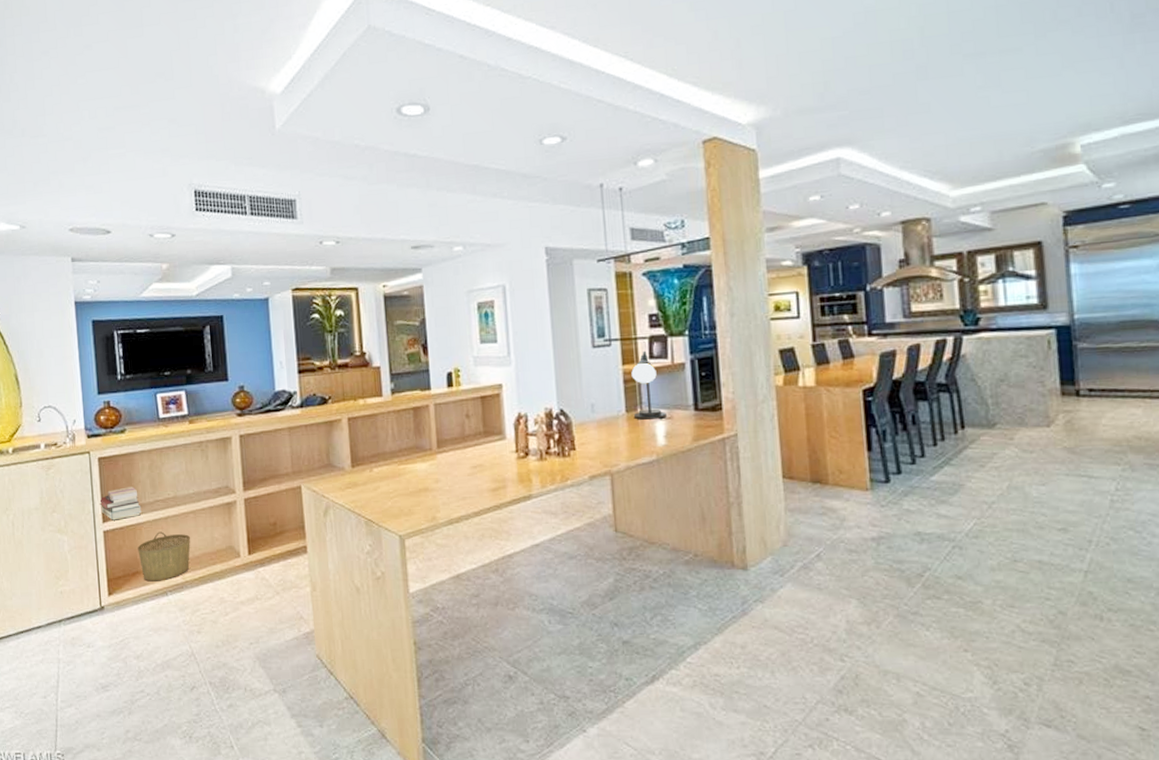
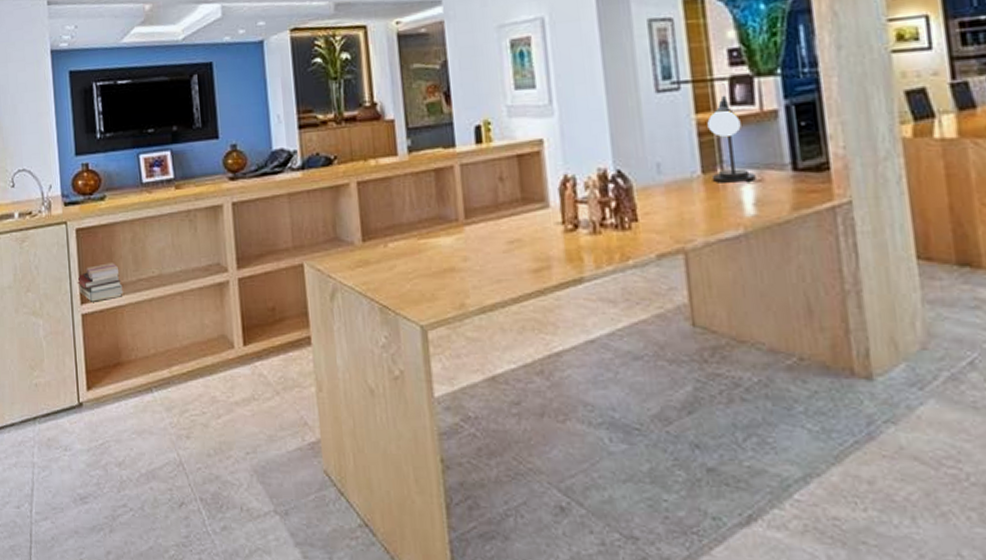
basket: present [137,531,191,582] -> none [119,316,178,375]

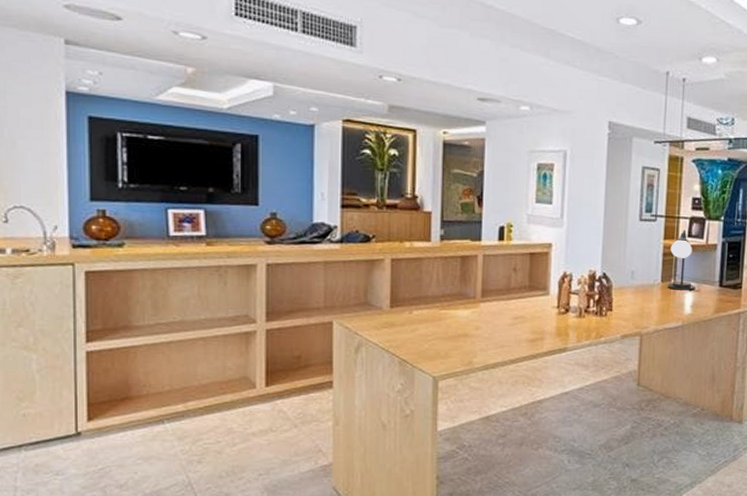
books: present [78,263,123,302] -> none [83,306,138,341]

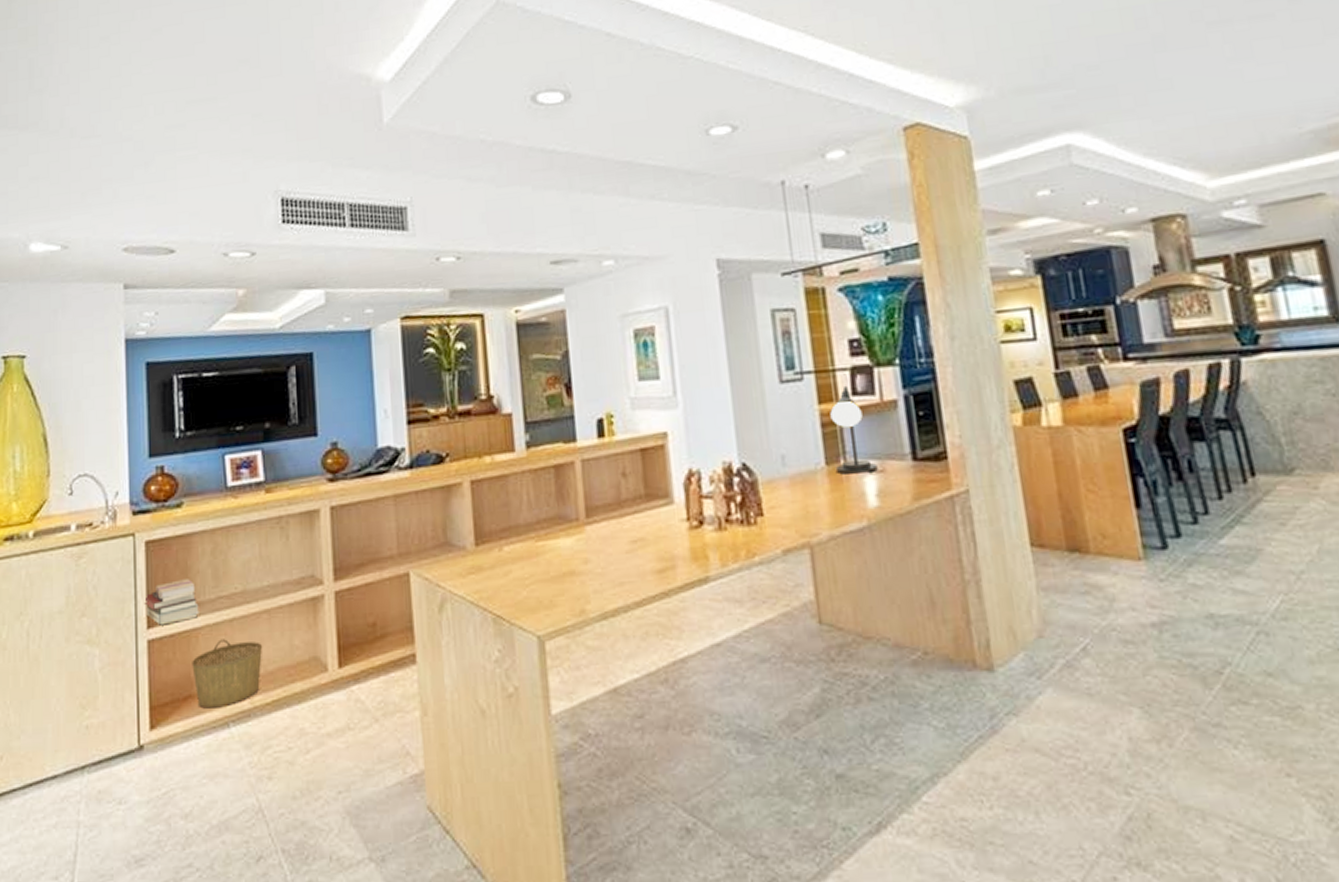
books: none [83,306,138,341] -> present [144,579,199,626]
basket: none [130,356,198,409] -> present [192,639,263,709]

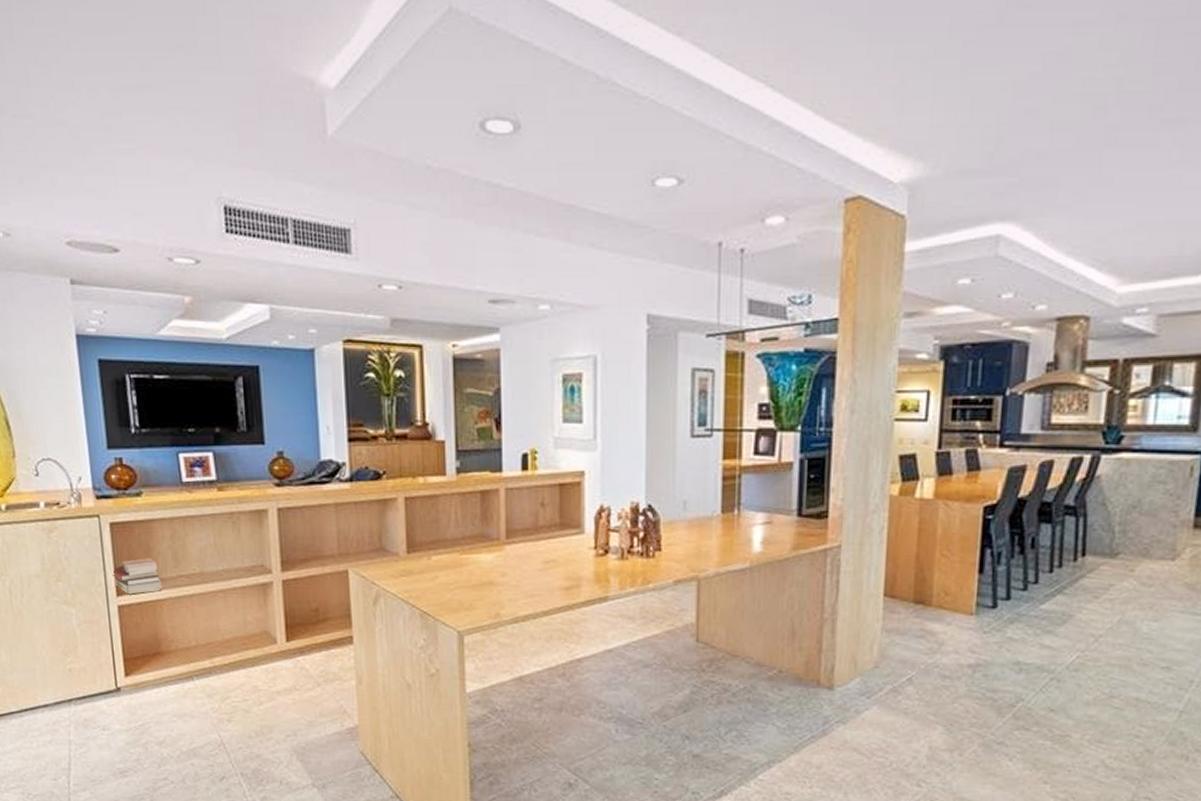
basket: present [192,639,263,709] -> none [158,610,220,664]
desk lamp: present [830,385,878,475] -> none [729,445,766,524]

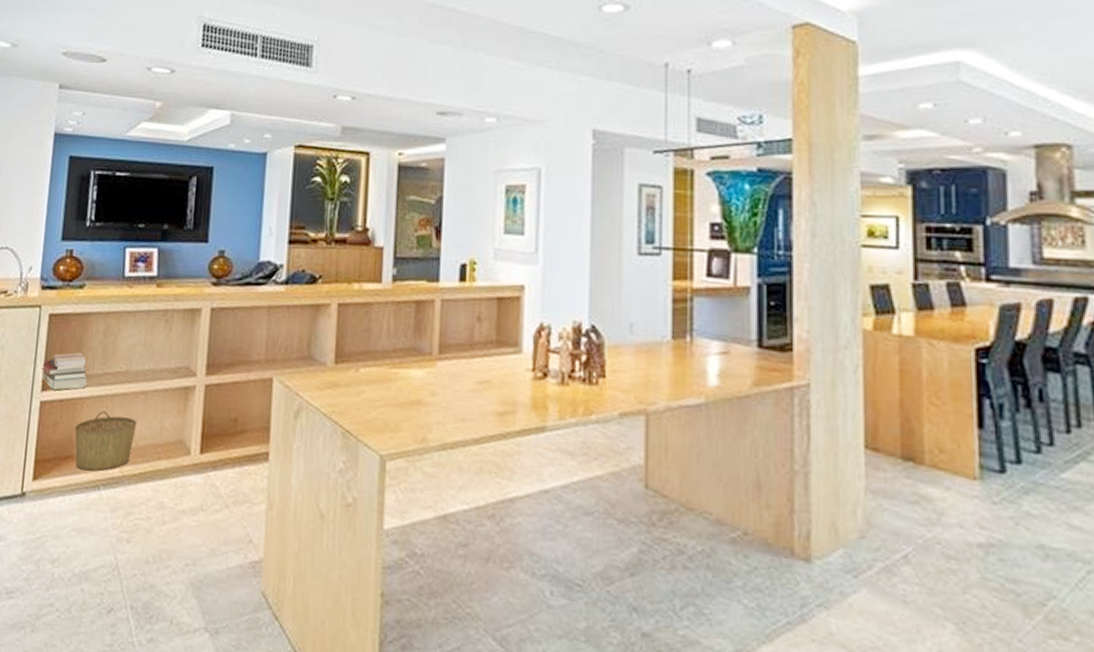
basket: none [158,610,220,664] -> present [74,411,137,472]

